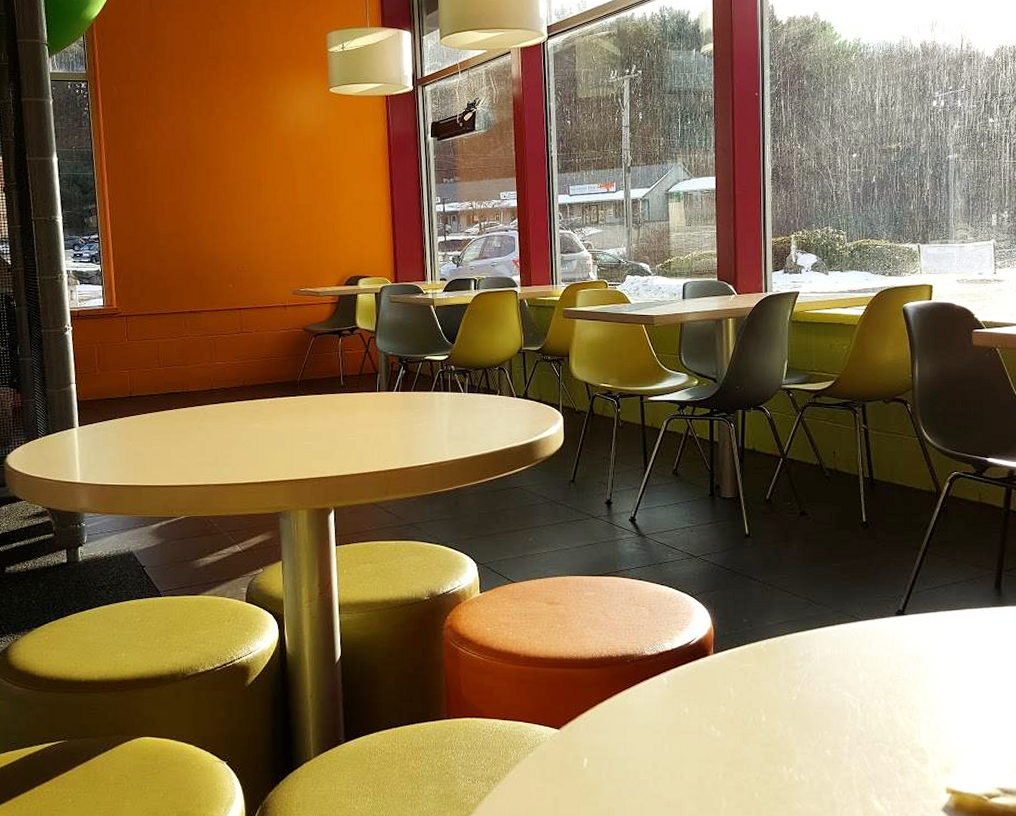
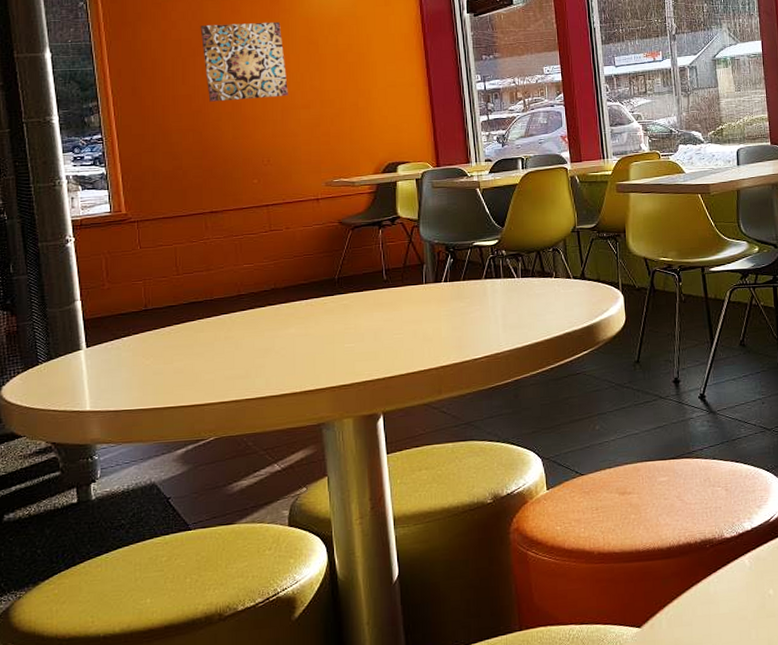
wall art: none [187,137,263,210] -> present [200,21,288,102]

